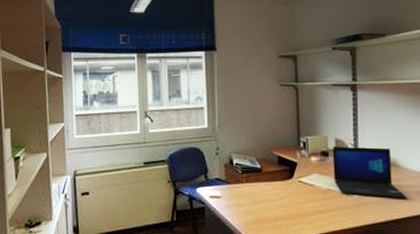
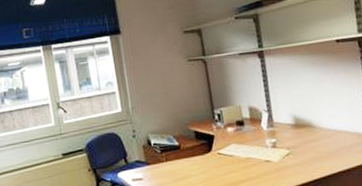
laptop: present [332,147,407,200] -> none [246,110,326,161]

